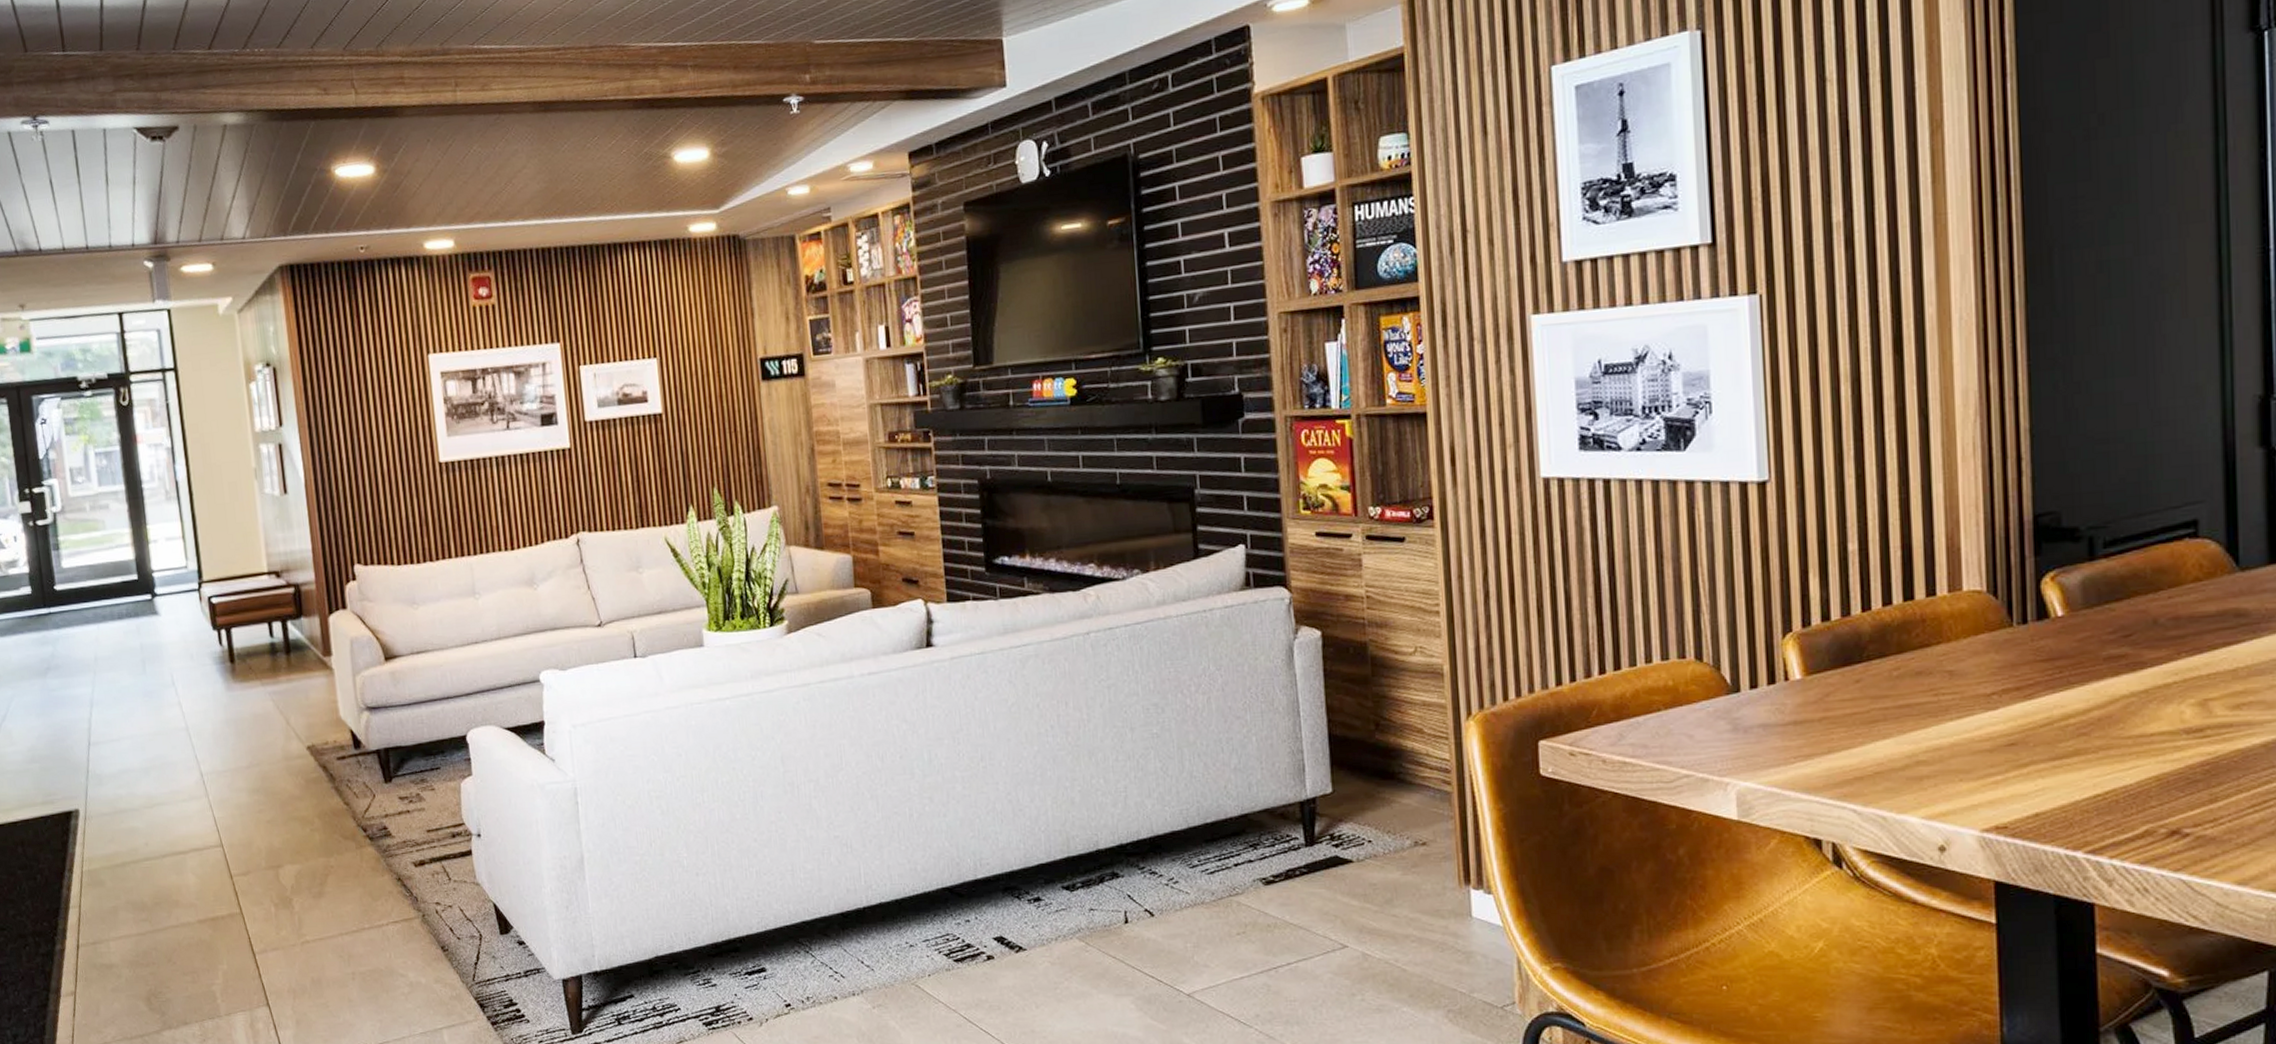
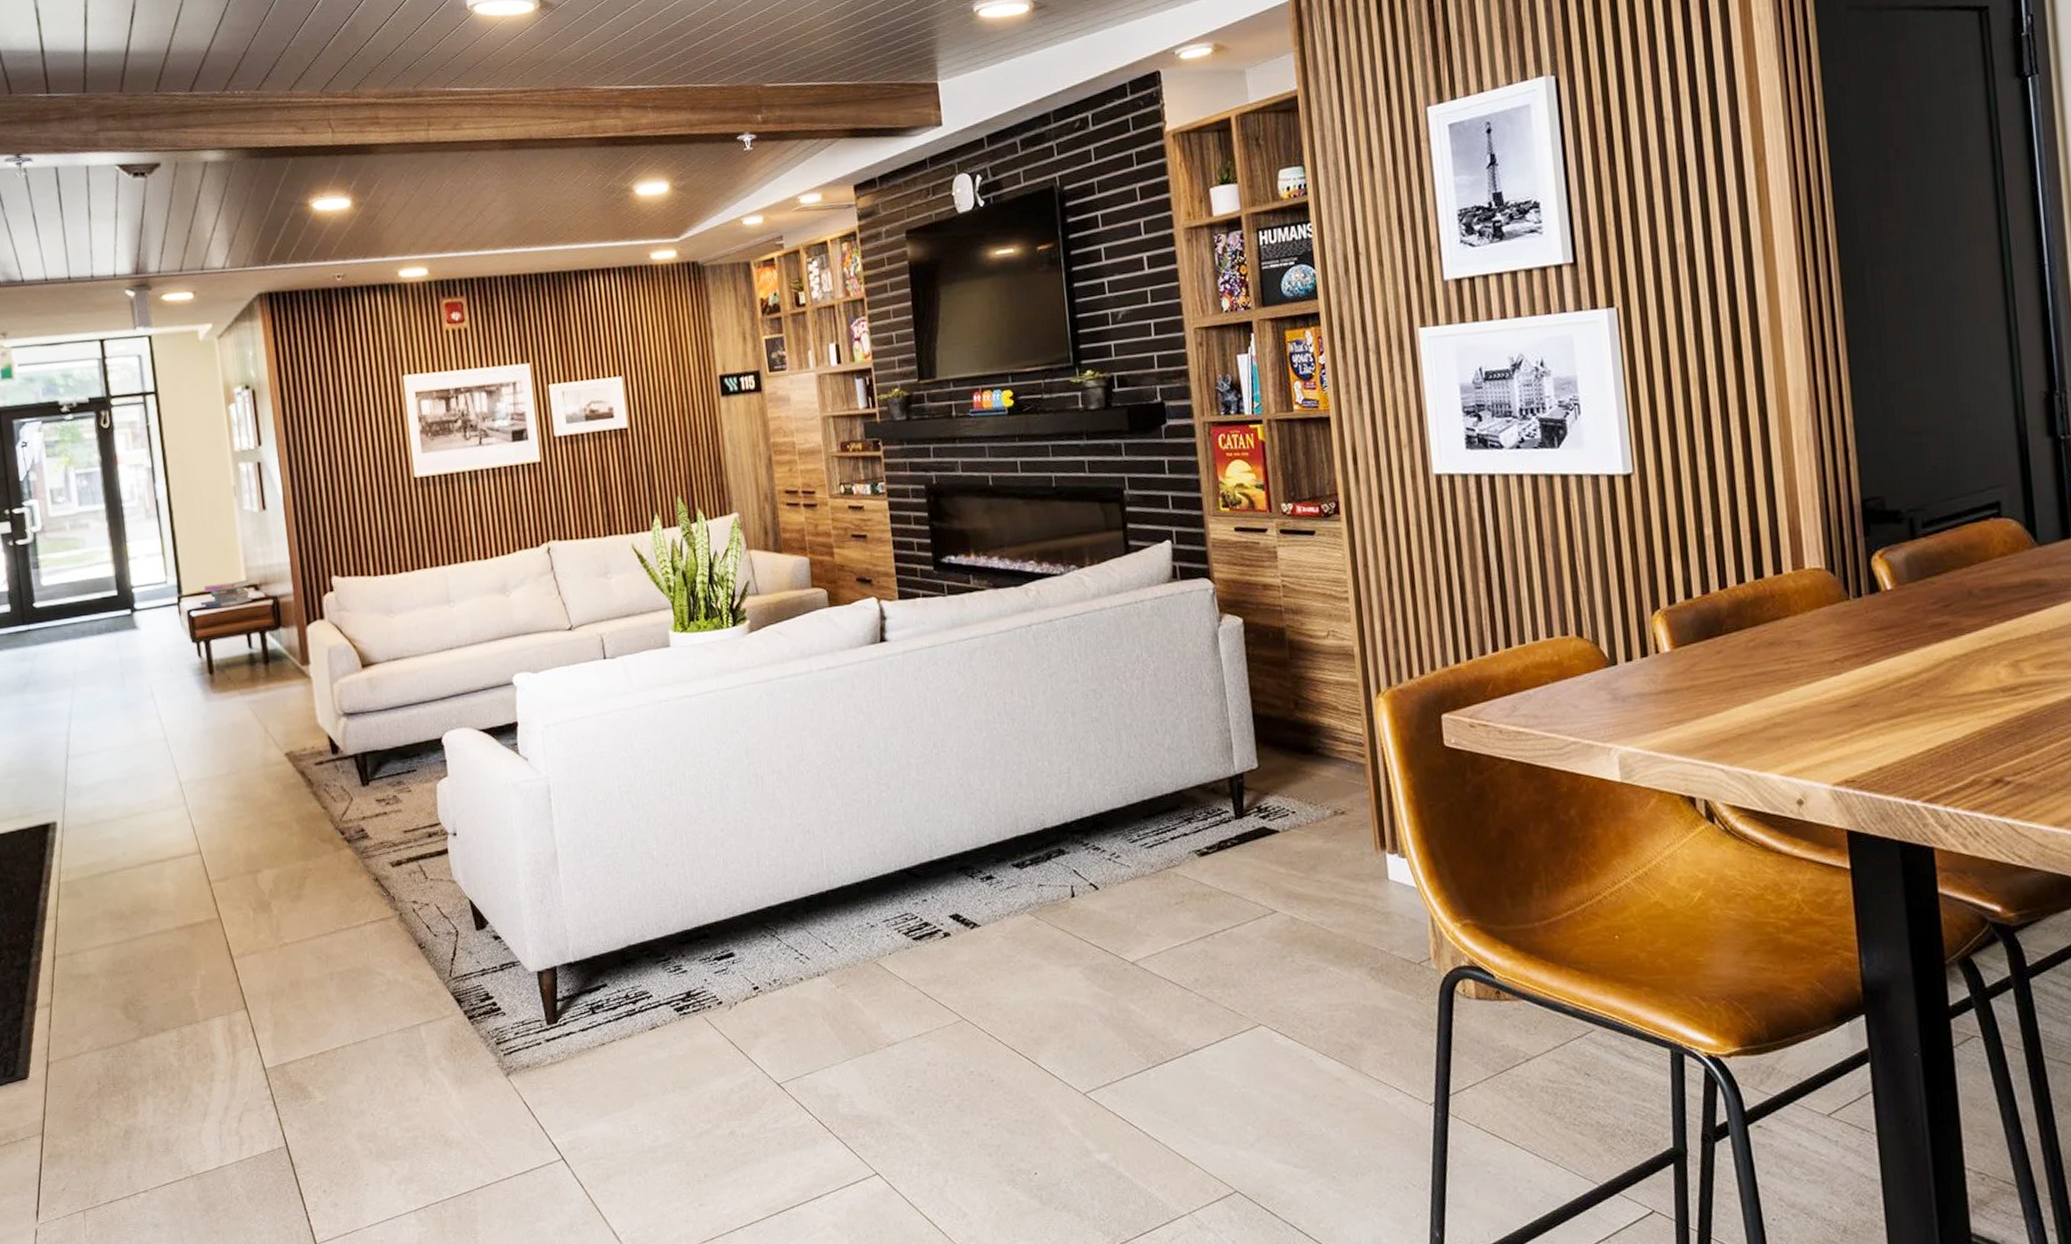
books: none [221,566,274,595] -> present [200,579,253,608]

